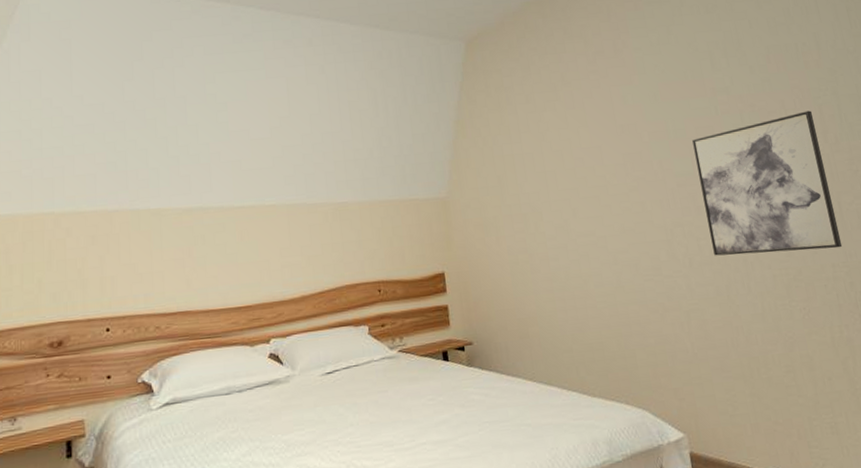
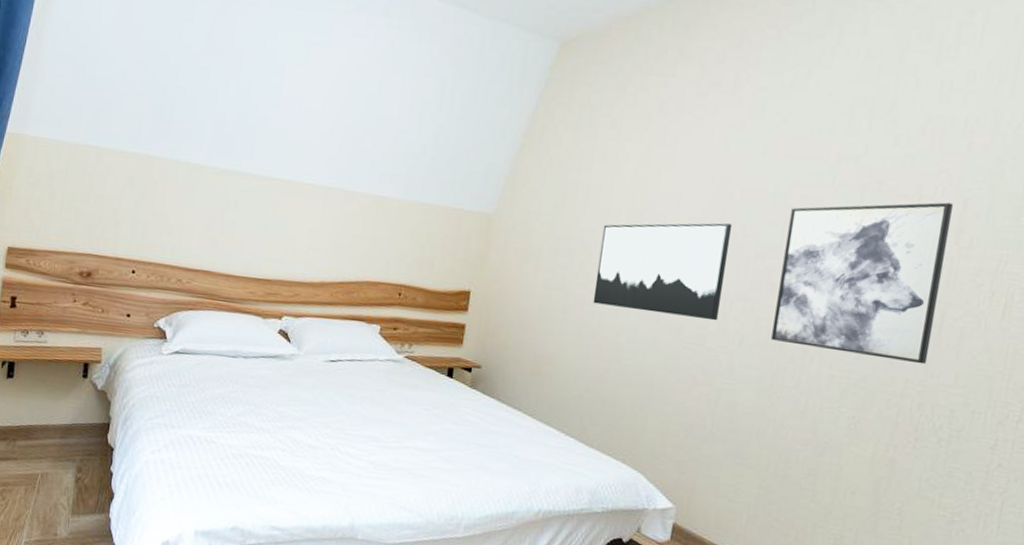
wall art: none [545,163,666,259] -> present [593,223,733,321]

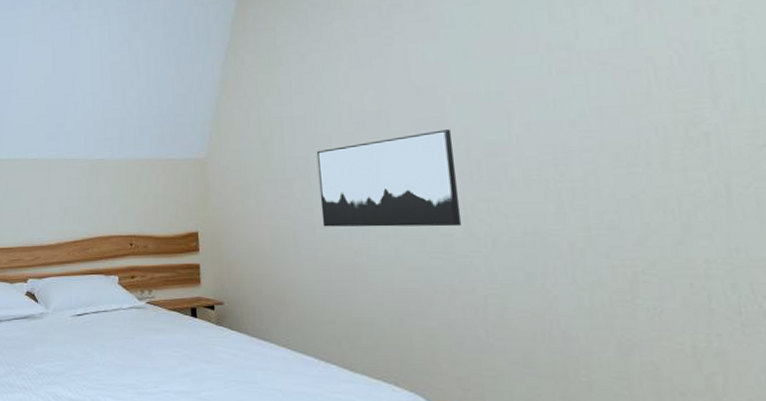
wall art: present [771,202,954,365] -> none [511,69,726,241]

